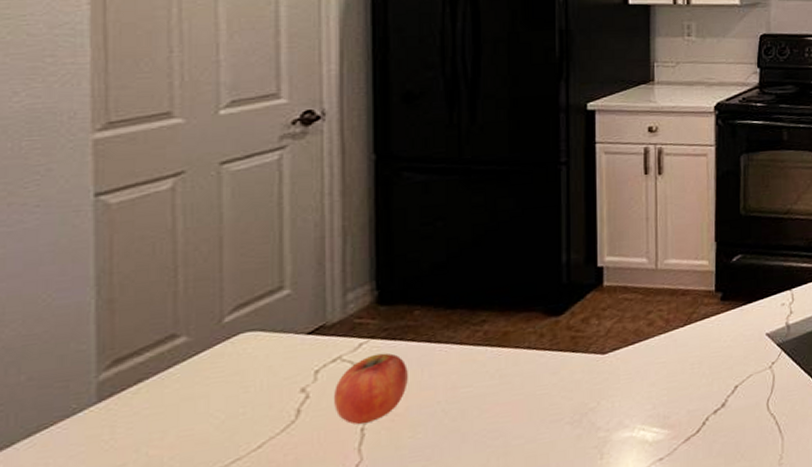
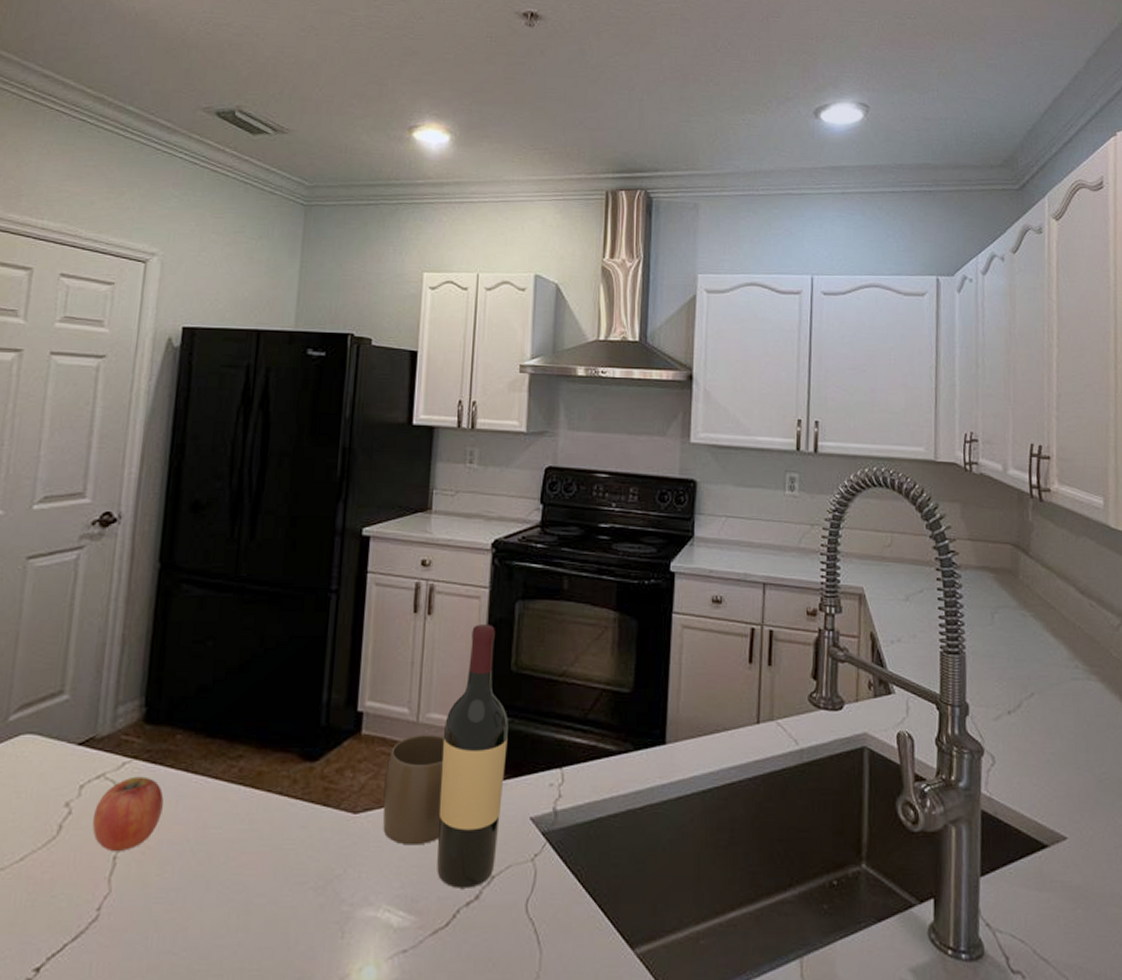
mug: none [629,277,684,374] -> present [382,735,444,845]
wine bottle: none [681,177,742,401] -> present [437,624,509,888]

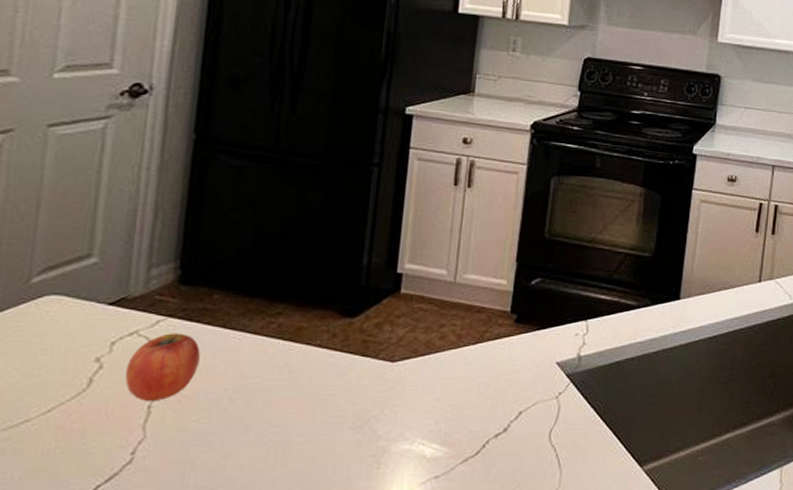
mug: present [382,735,444,845] -> none [419,293,480,388]
wine bottle: present [437,624,509,888] -> none [469,197,540,423]

